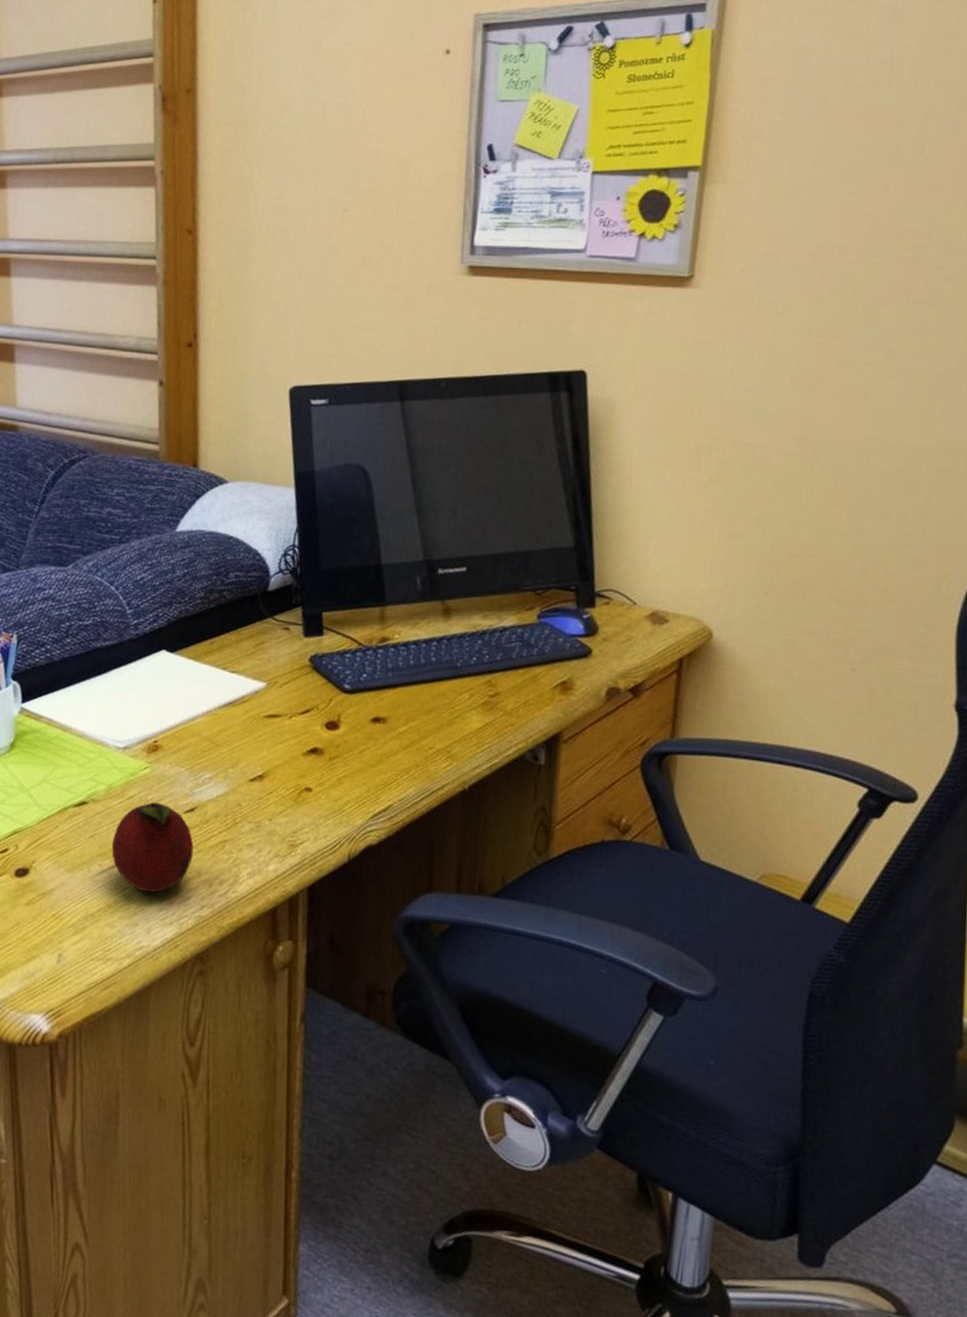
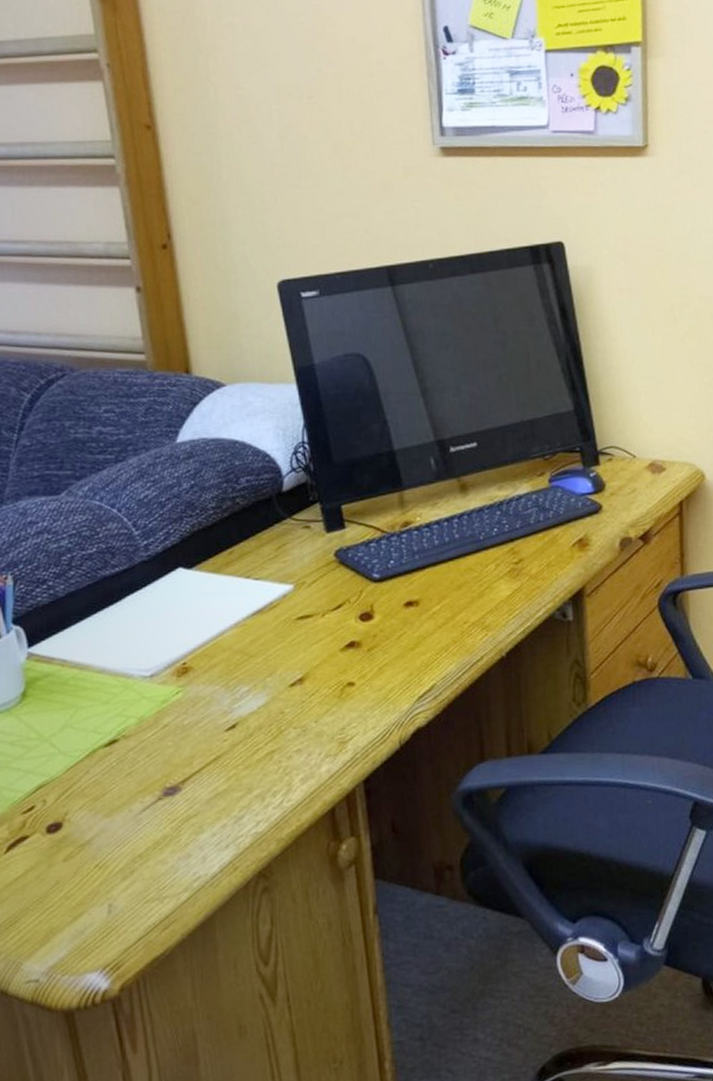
fruit: present [111,802,194,893] -> none [151,726,241,821]

